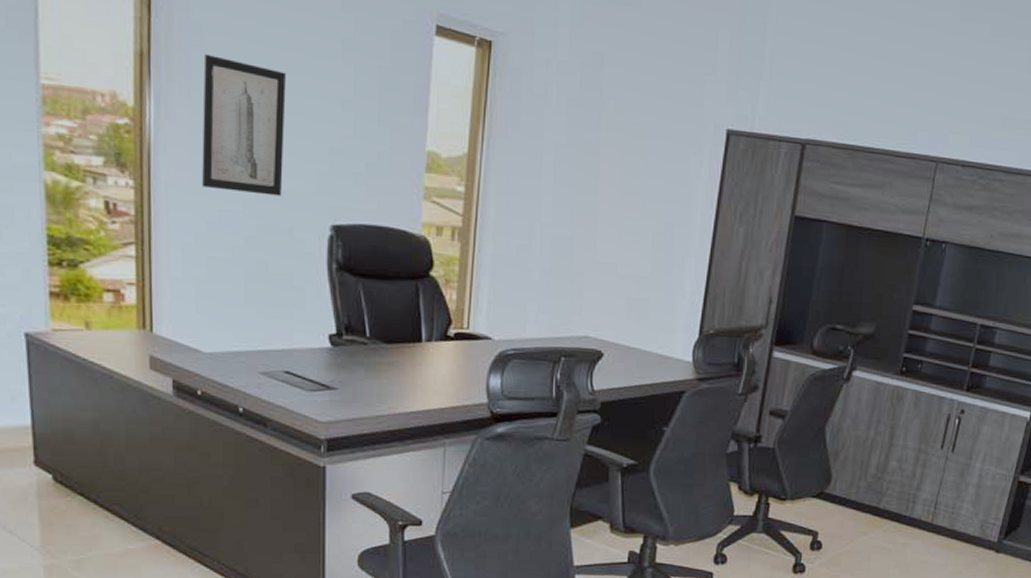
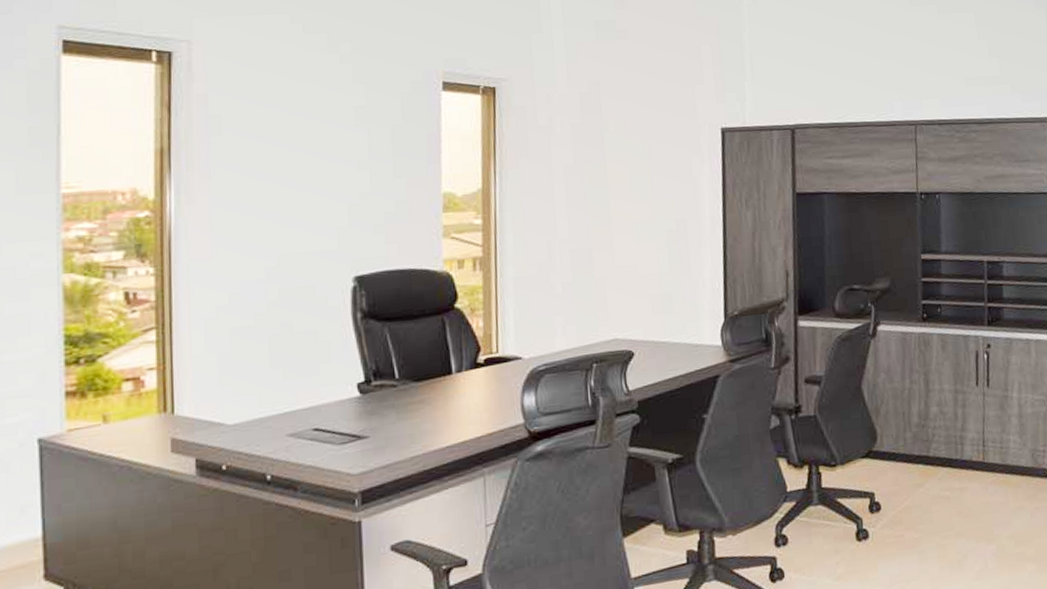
wall art: present [202,53,286,196] -> none [222,140,304,262]

